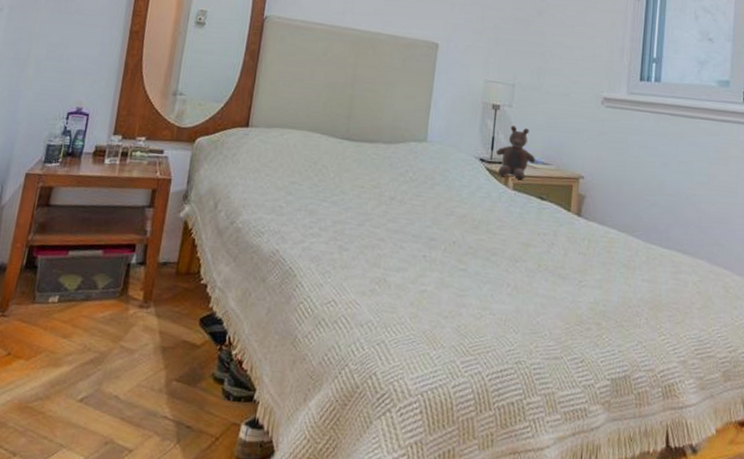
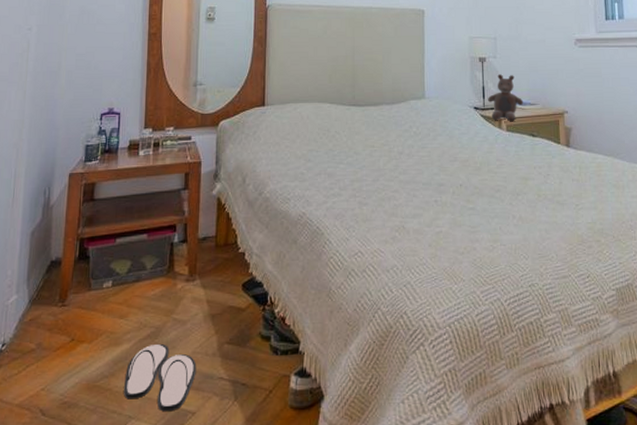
slippers: none [57,370,140,445] -> present [124,343,196,412]

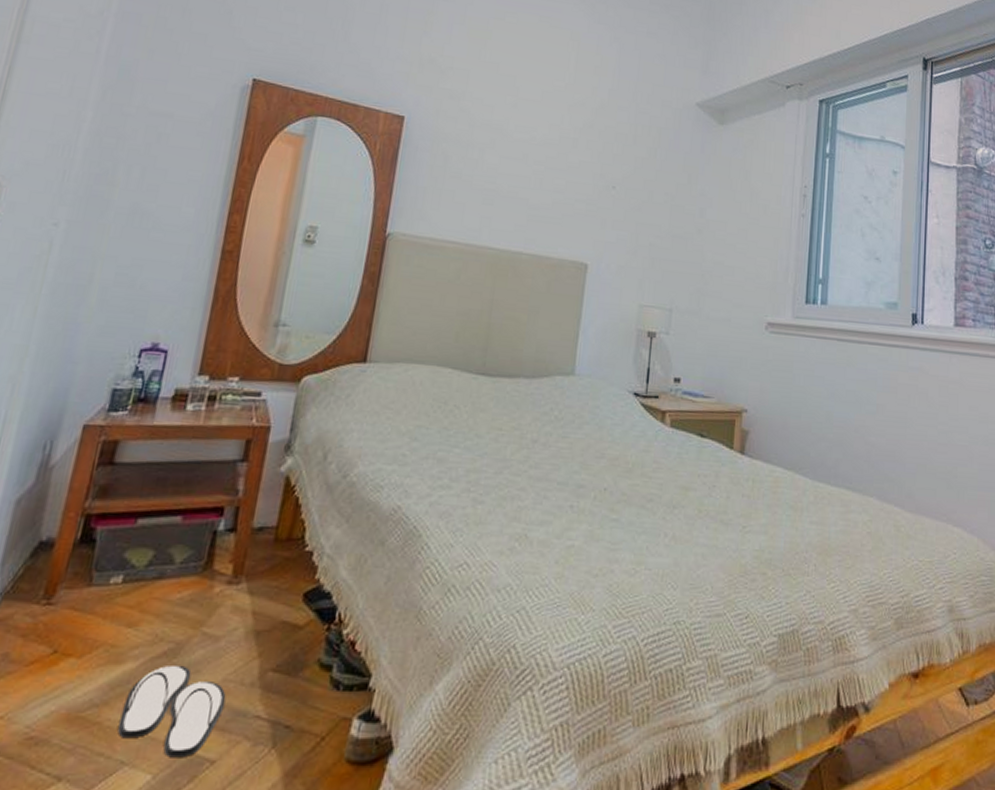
bear: present [488,74,524,122] -> none [652,355,696,416]

